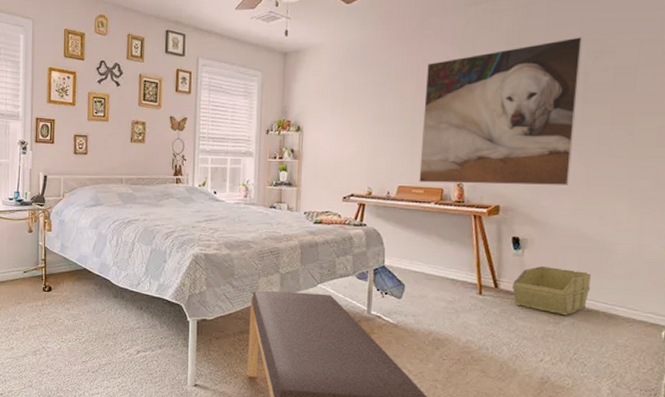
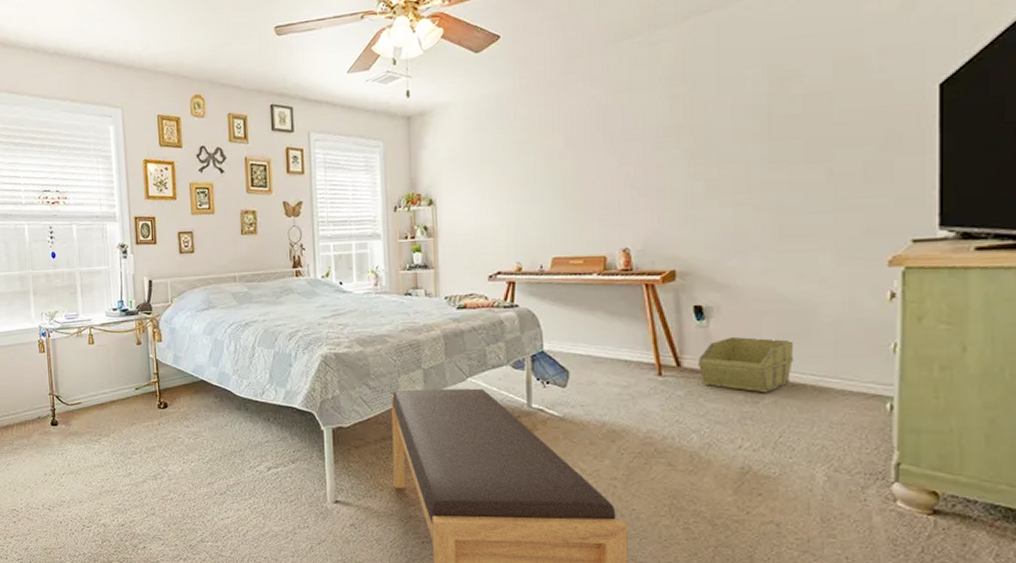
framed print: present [419,37,583,186] -> none [575,63,763,251]

